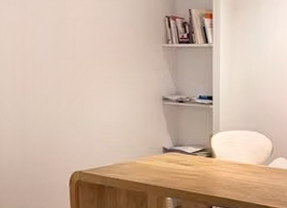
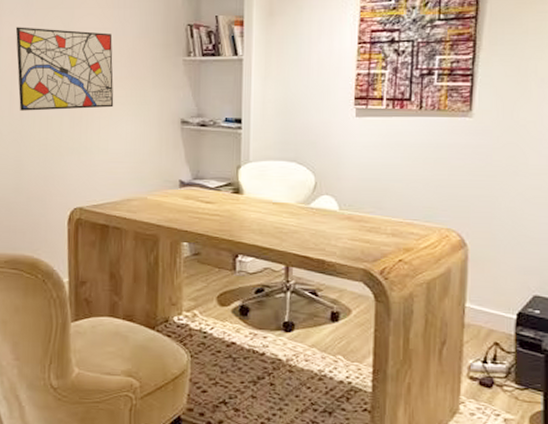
wall art: none [13,15,105,90] -> present [15,27,114,111]

